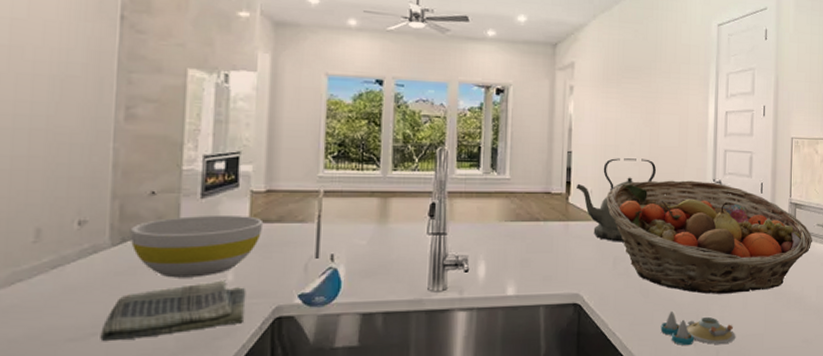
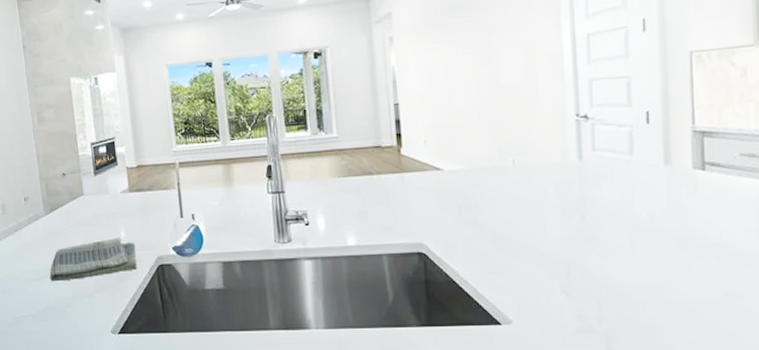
bowl: present [129,214,264,278] -> none [54,187,140,236]
kettle: present [577,158,656,242] -> none [408,101,499,191]
fruit basket: present [606,180,812,294] -> none [442,117,733,241]
salt and pepper shaker set: present [660,310,736,345] -> none [521,259,624,295]

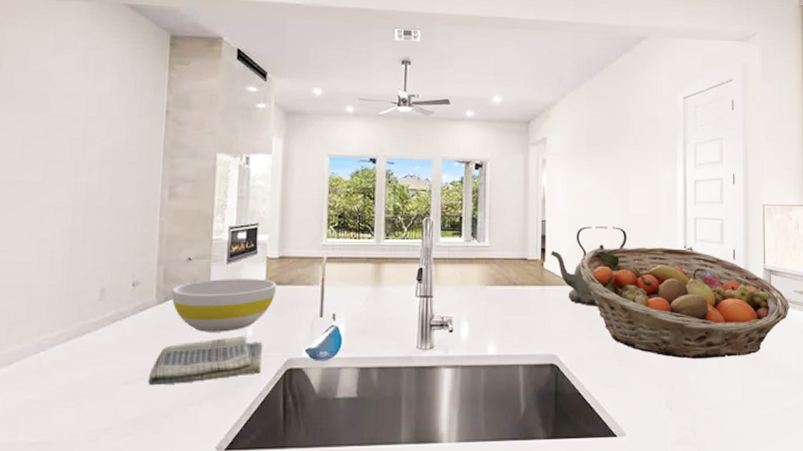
bowl: none [54,187,140,236] -> present [171,278,277,332]
kettle: none [408,101,499,191] -> present [551,226,627,306]
fruit basket: none [442,117,733,241] -> present [579,247,789,359]

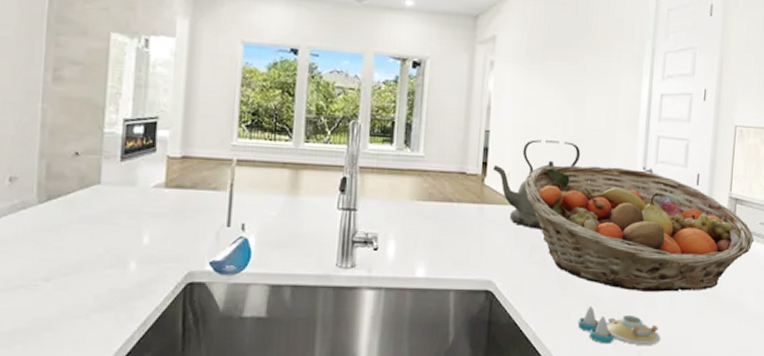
dish towel: present [148,335,263,386] -> none [27,242,161,295]
bowl: present [171,278,277,332] -> none [55,178,179,239]
salt and pepper shaker set: none [636,374,713,409] -> present [577,305,661,345]

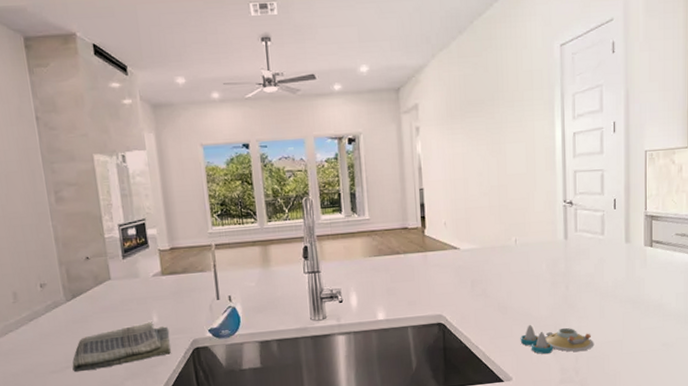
dish towel: none [27,242,161,295] -> present [72,321,171,373]
kettle: present [493,139,580,230] -> none [431,188,506,267]
fruit basket: present [524,165,754,292] -> none [459,203,671,307]

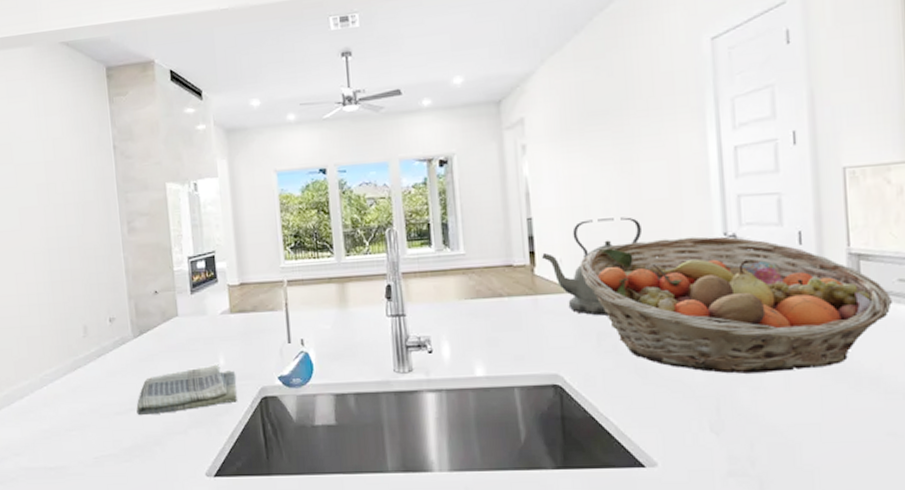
kettle: none [431,188,506,267] -> present [542,217,642,316]
fruit basket: none [459,203,671,307] -> present [580,236,892,374]
salt and pepper shaker set: present [520,324,594,354] -> none [667,393,778,434]

